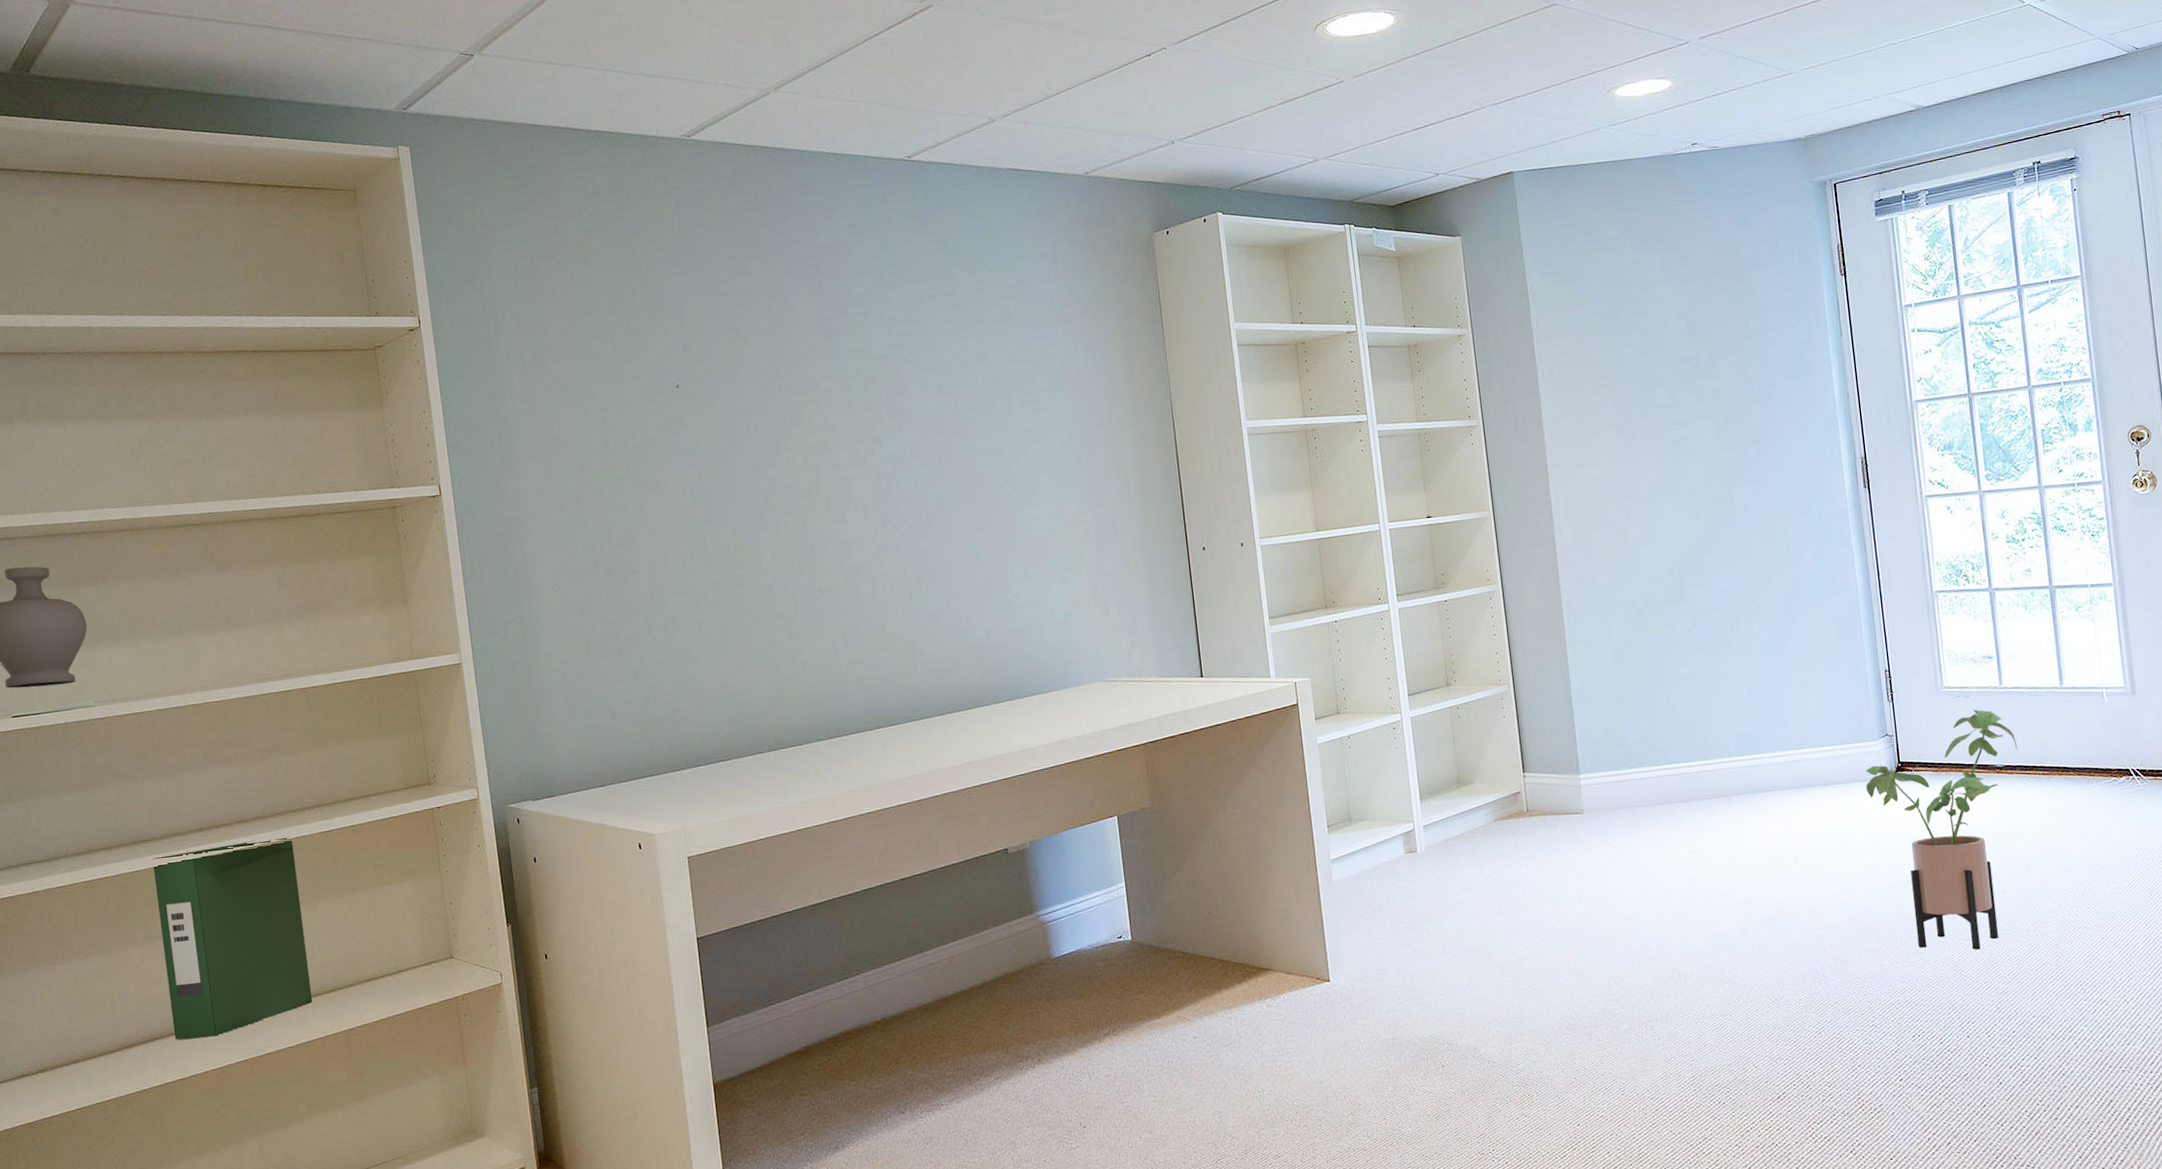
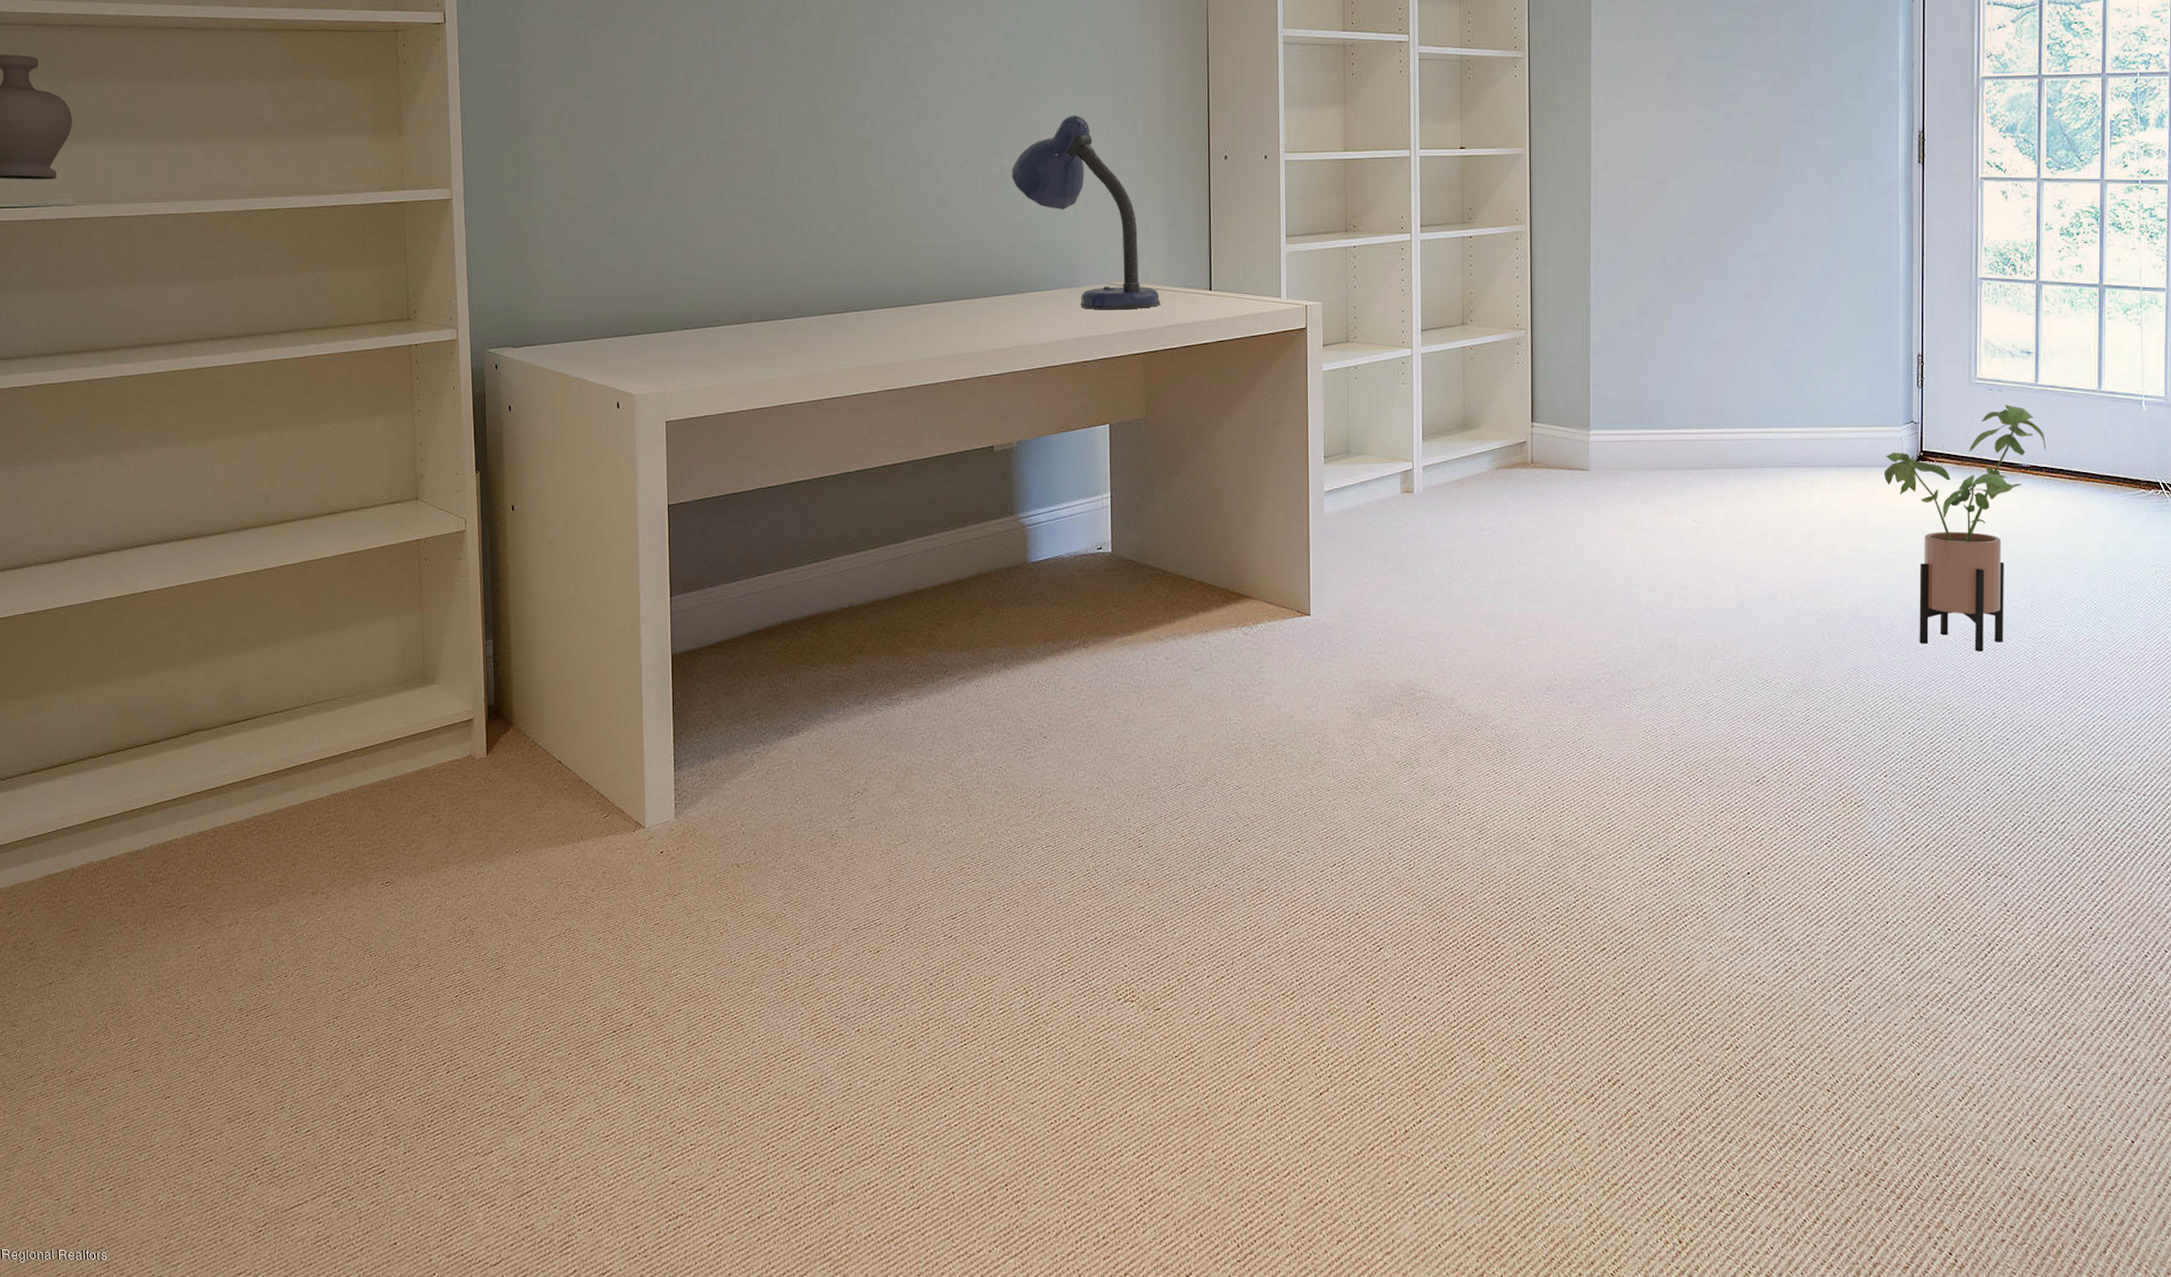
binder: present [152,837,313,1040] -> none [120,359,273,555]
desk lamp: none [999,523,1156,707] -> present [1011,116,1161,310]

